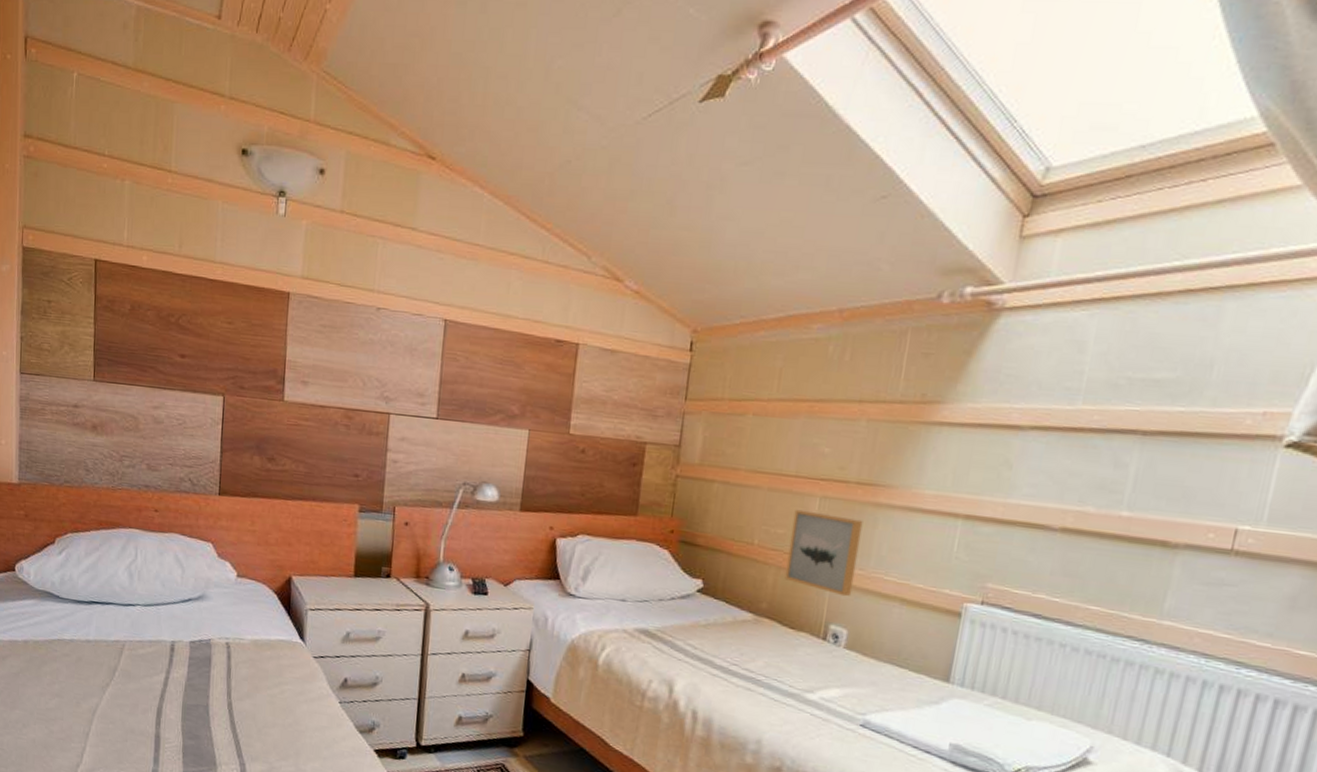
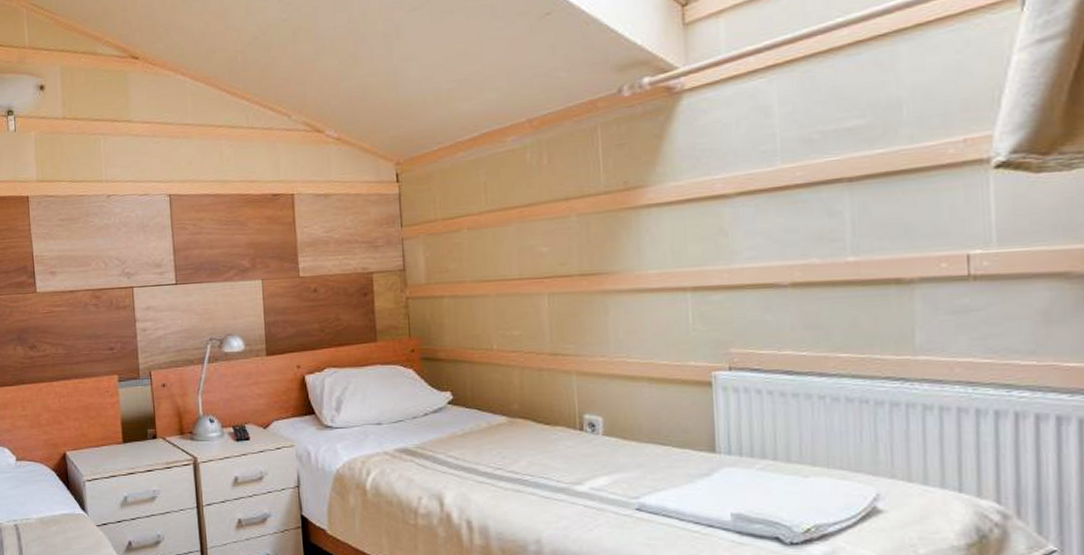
wall art: present [785,509,863,597] -> none [526,308,599,385]

